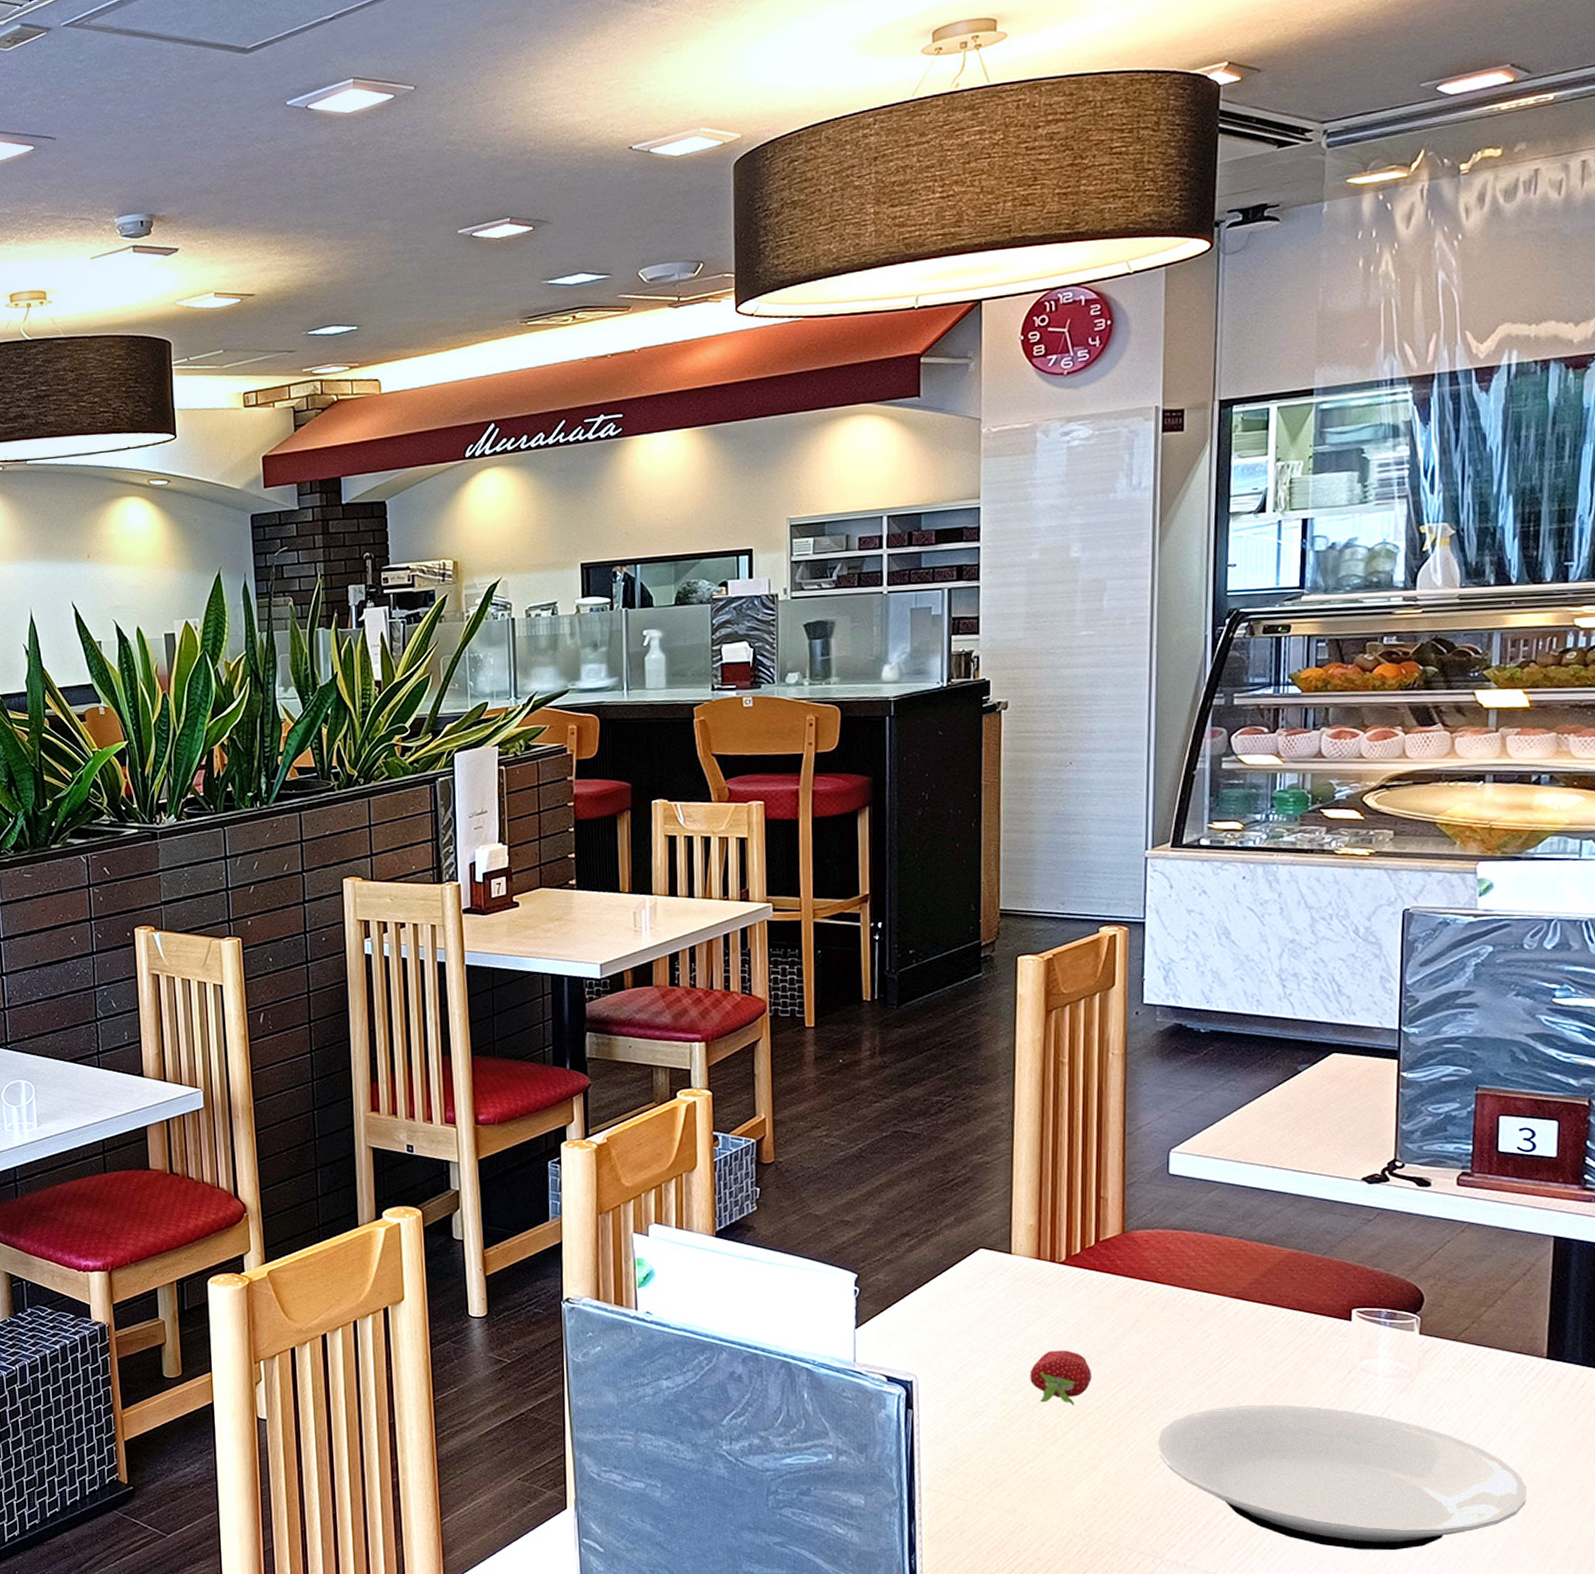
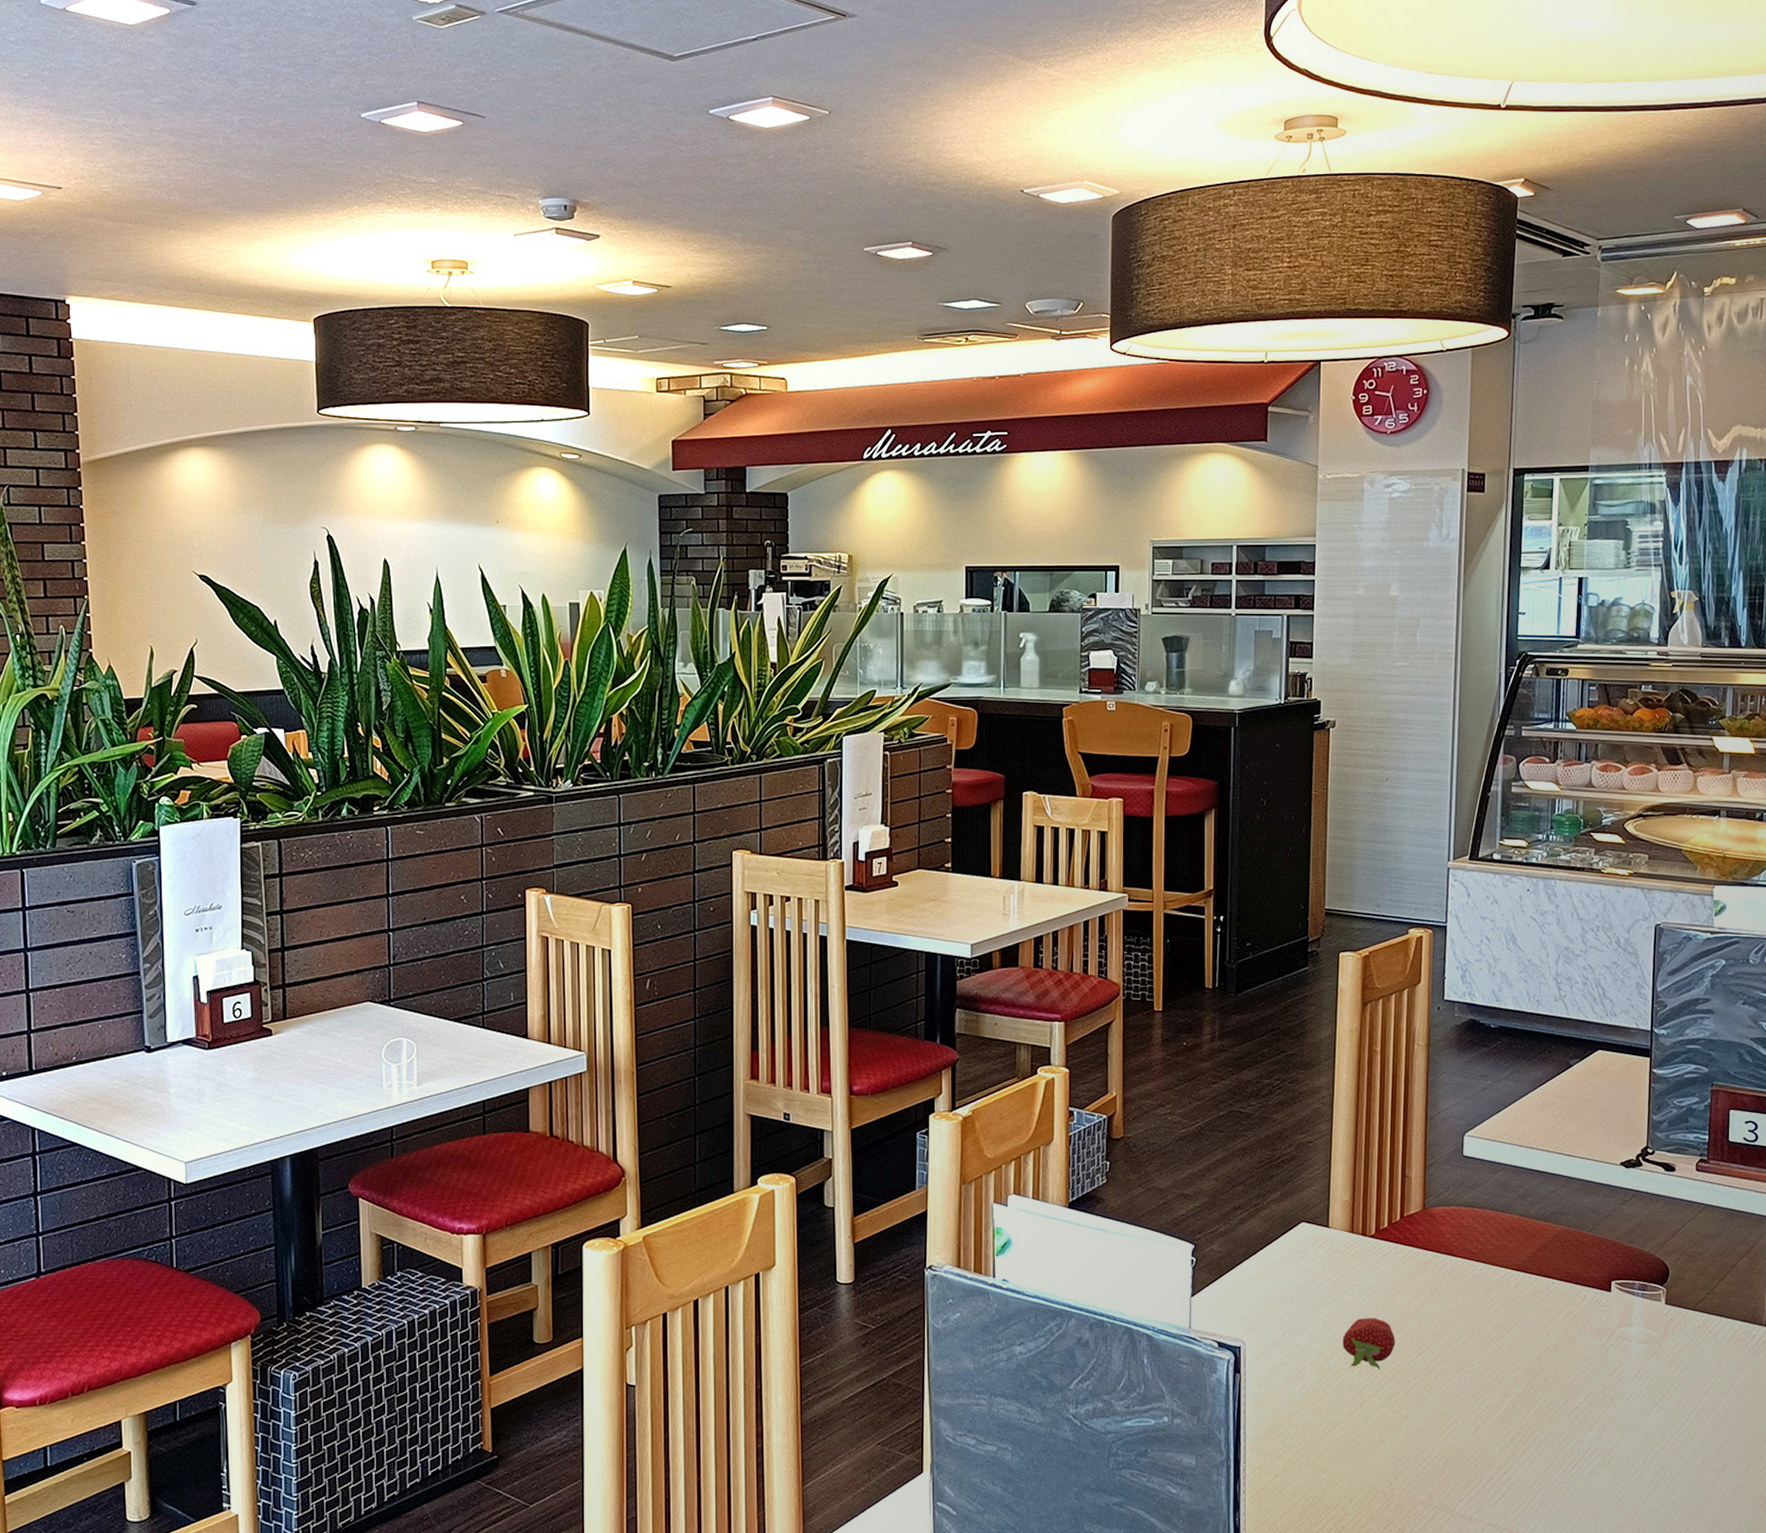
plate: present [1157,1405,1528,1551] -> none [1450,1368,1750,1502]

